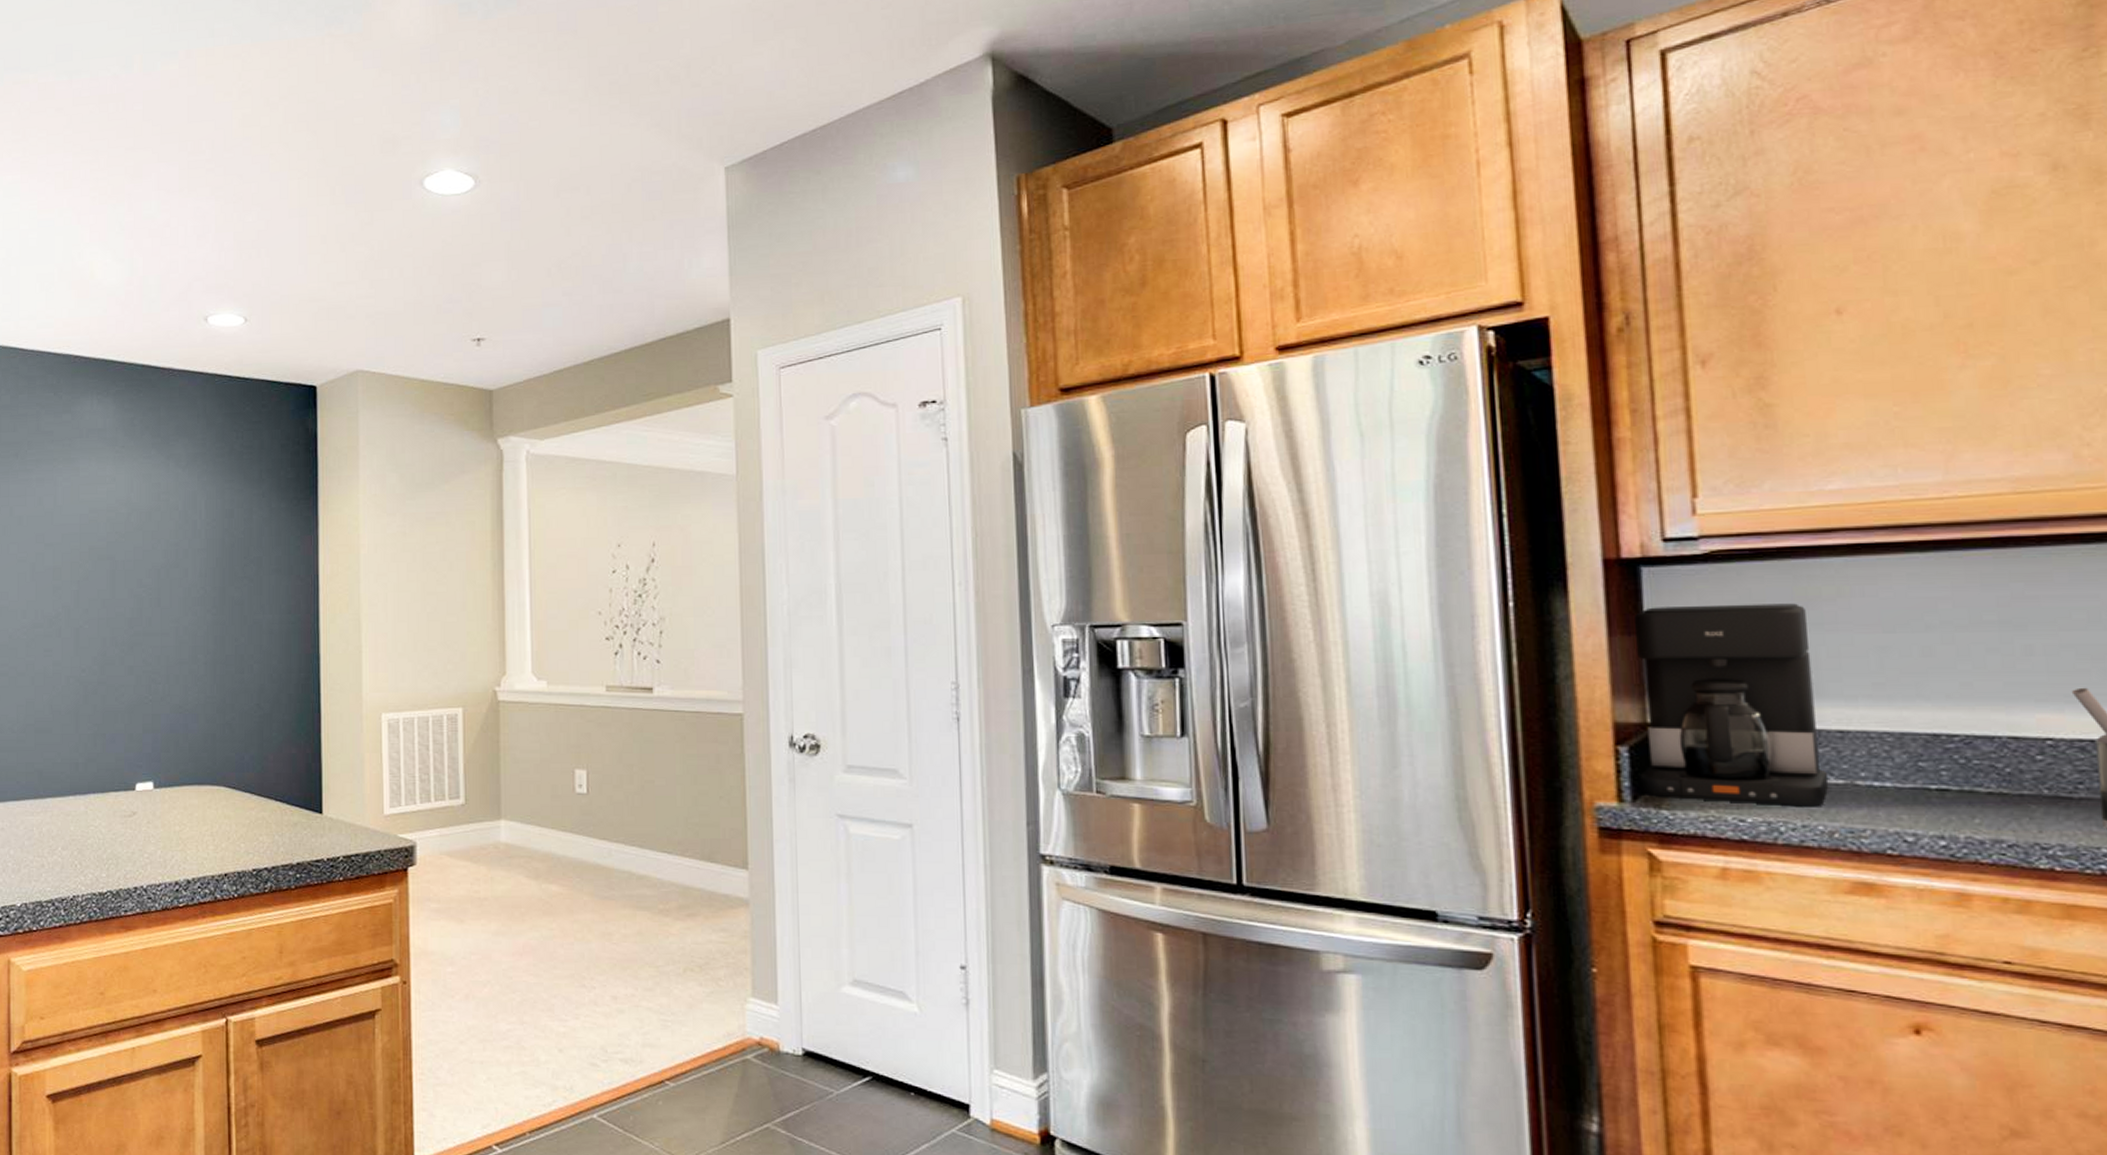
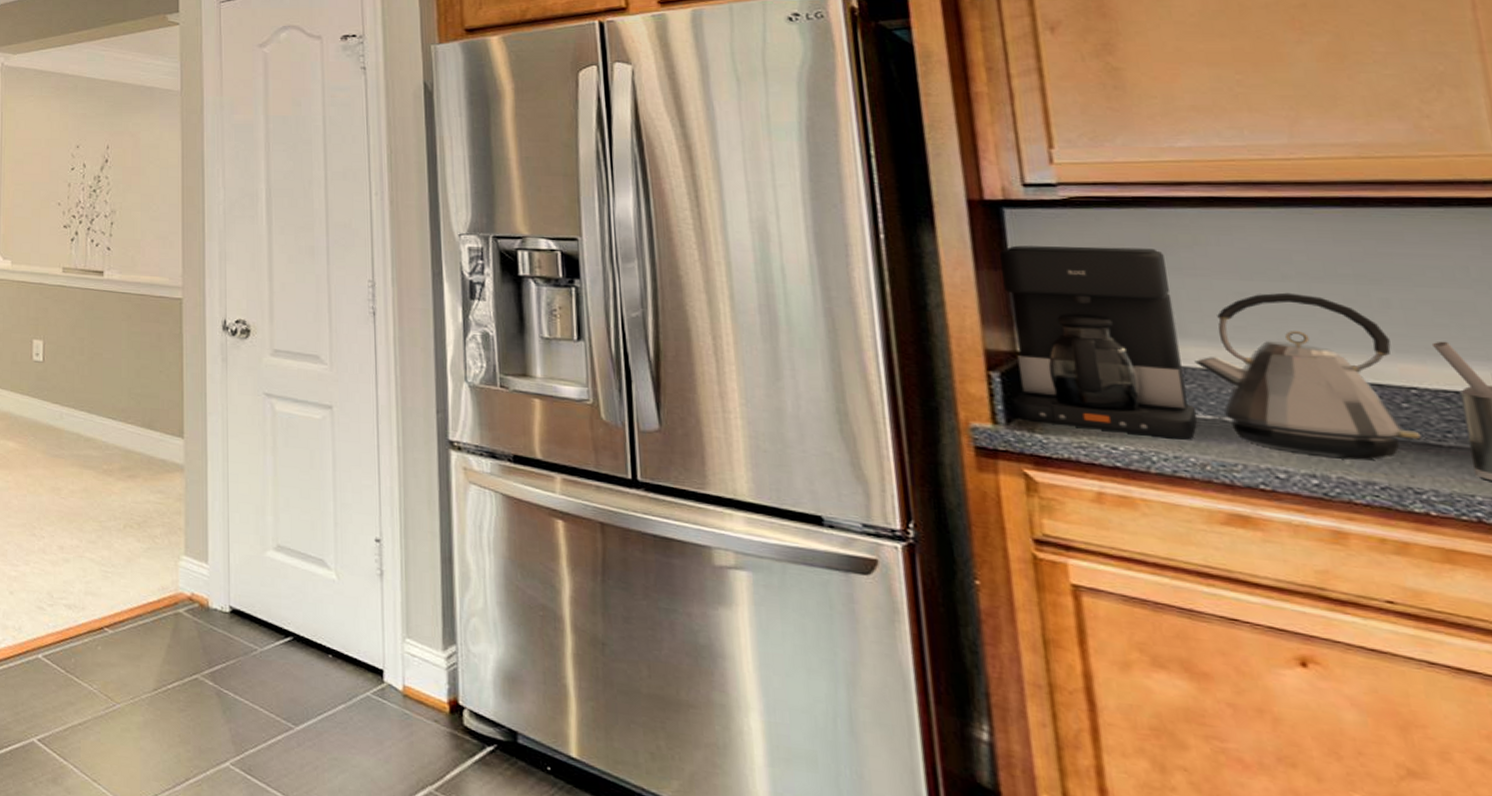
kettle: none [1830,644,2053,816] -> present [1194,292,1422,459]

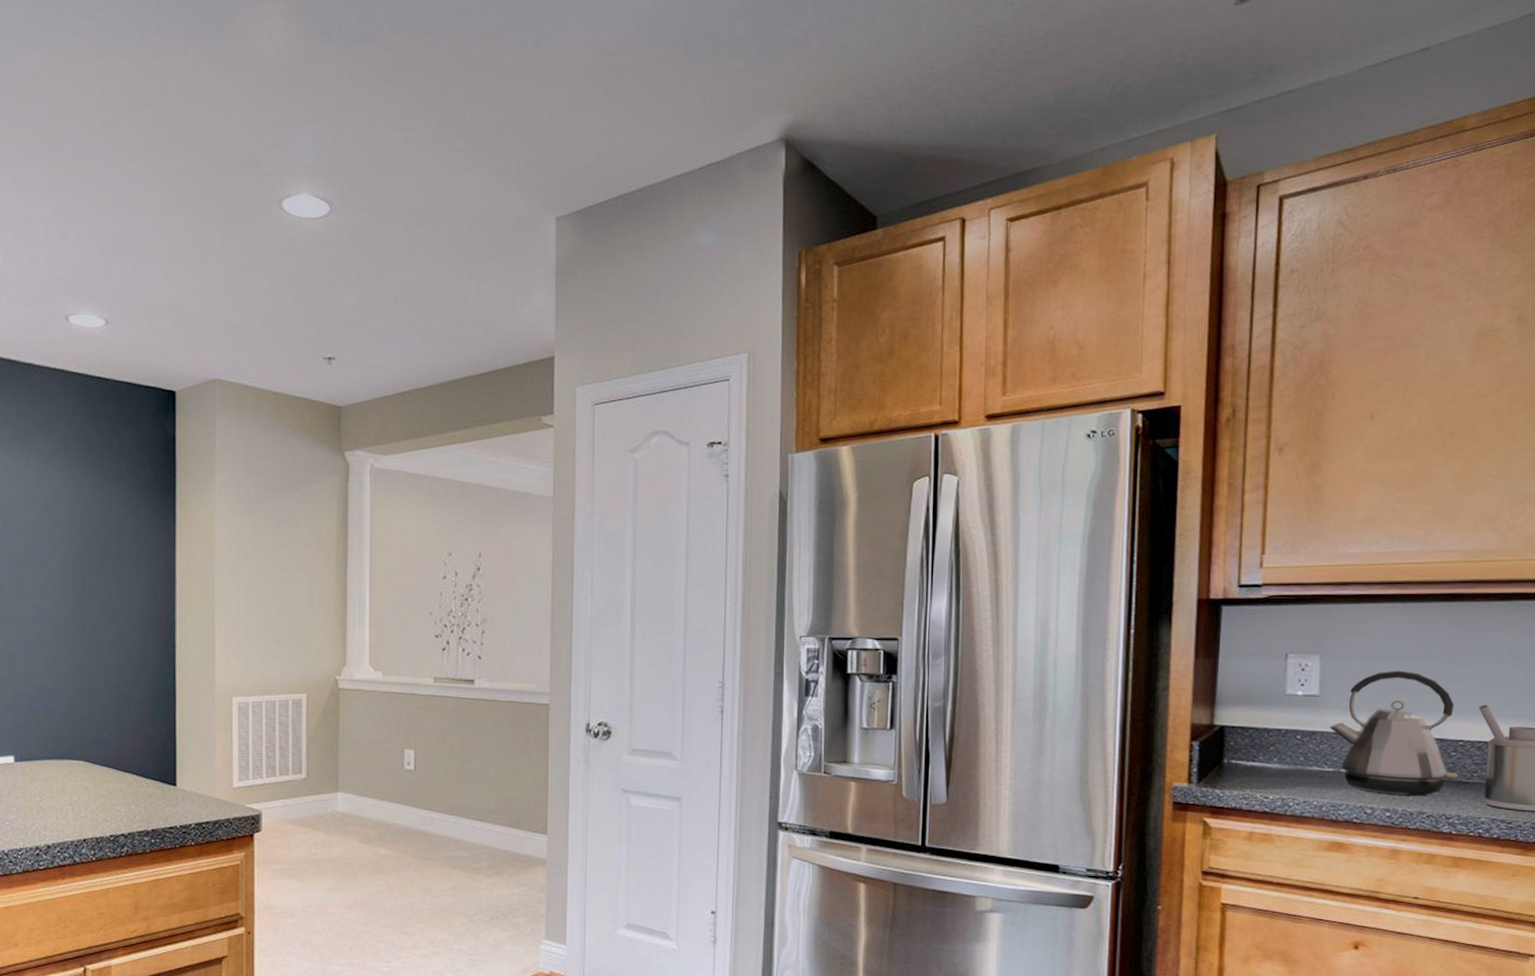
coffee maker: present [1000,245,1198,440] -> none [1202,637,1324,788]

